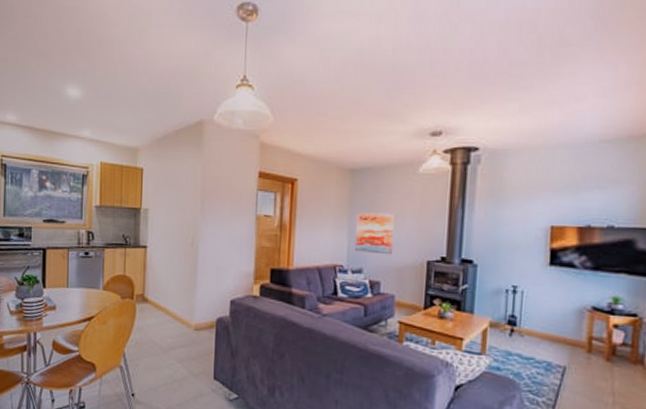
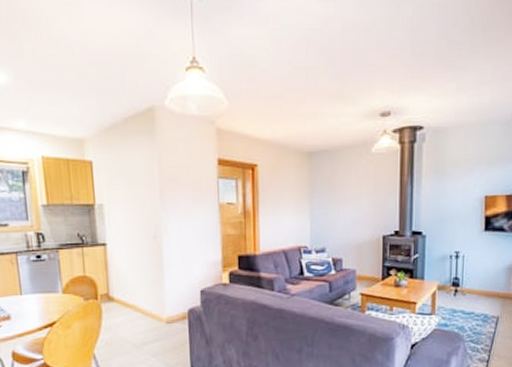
wall art: present [354,212,394,255] -> none [316,192,352,233]

